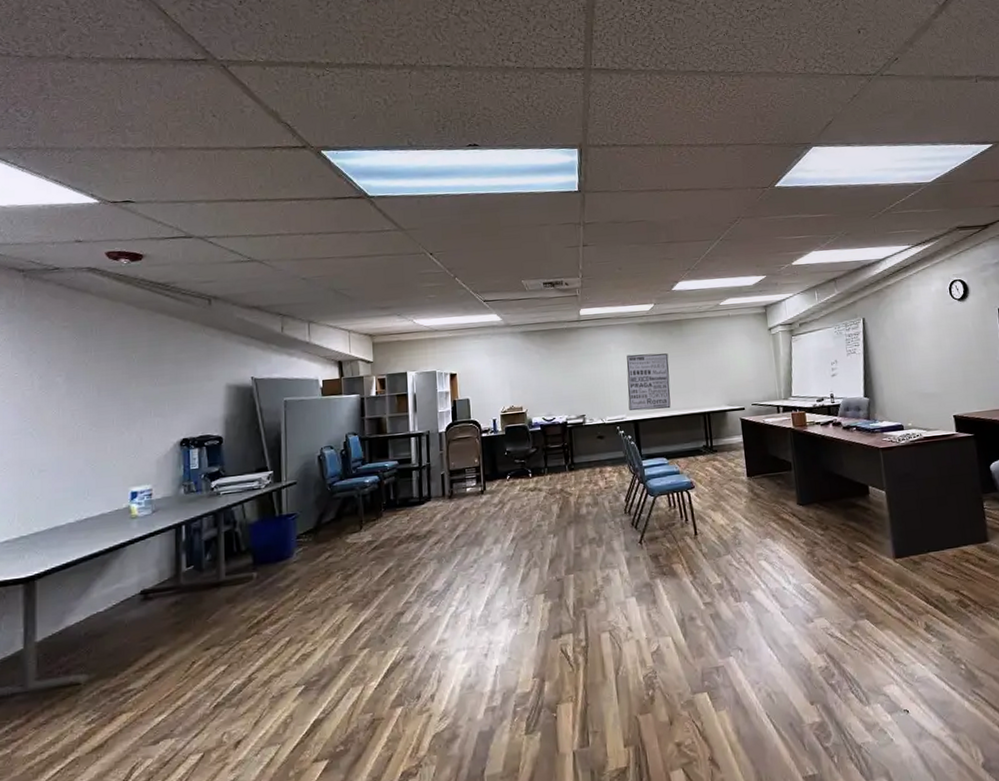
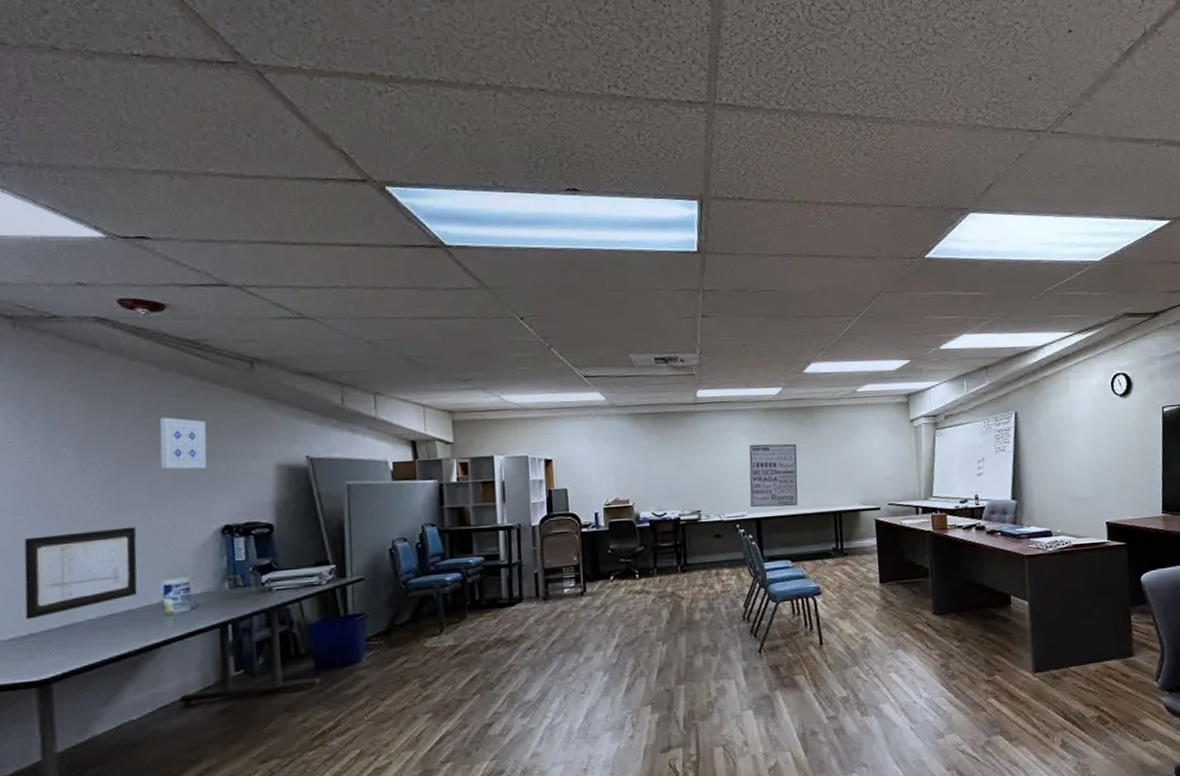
wall art: none [18,442,112,524] -> present [24,527,137,620]
wall art: none [134,348,171,392] -> present [160,417,207,469]

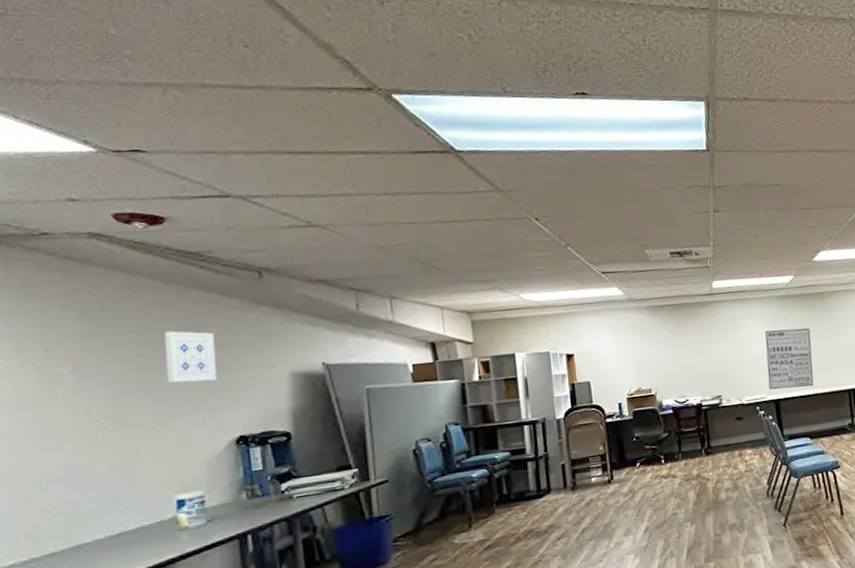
wall art: present [24,527,137,620] -> none [21,443,148,544]

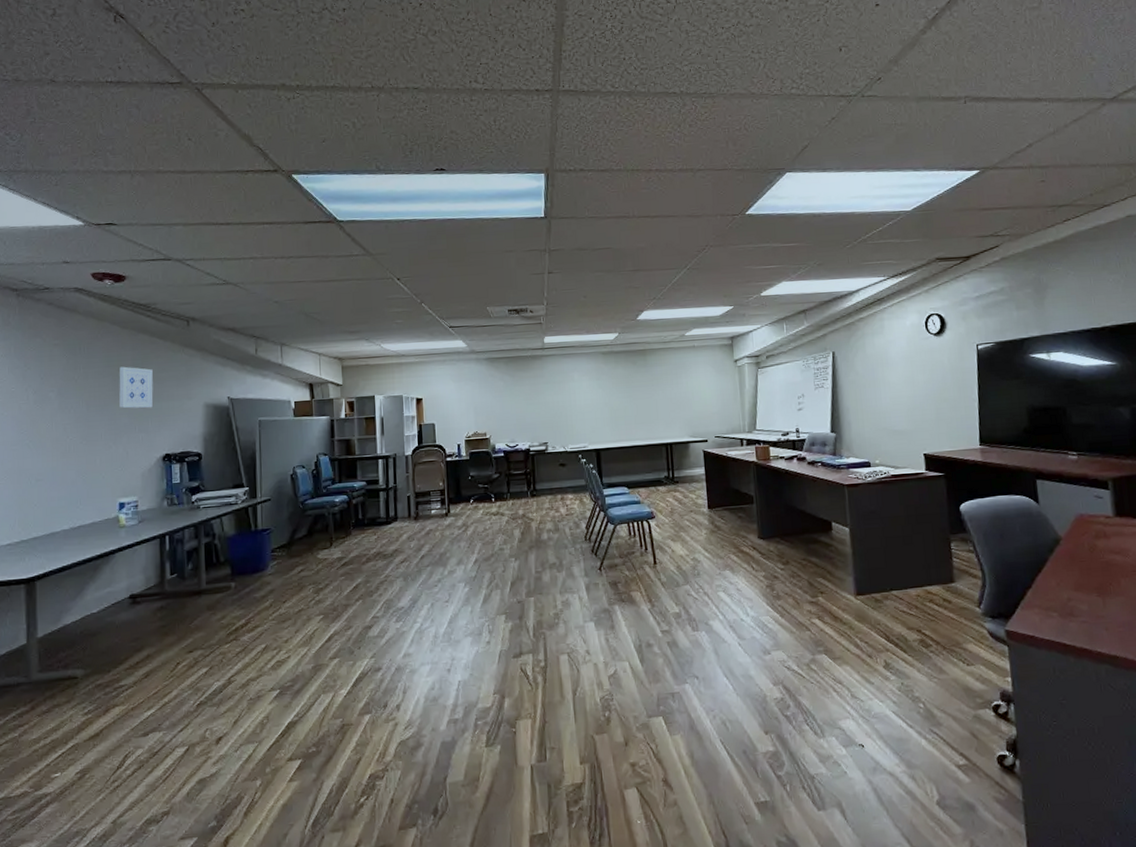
wall art: present [765,328,814,390] -> none [589,383,633,440]

